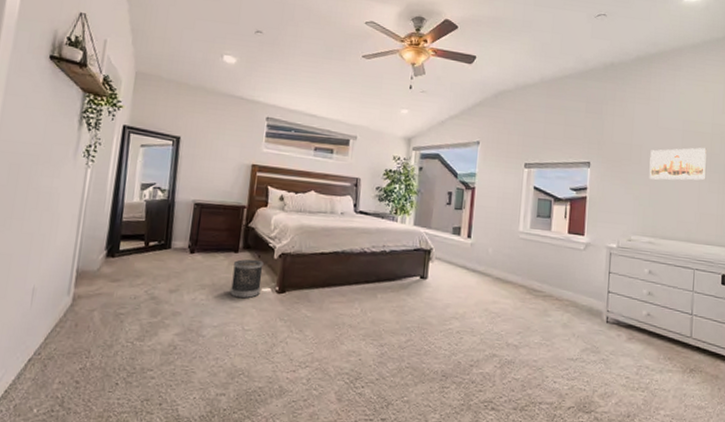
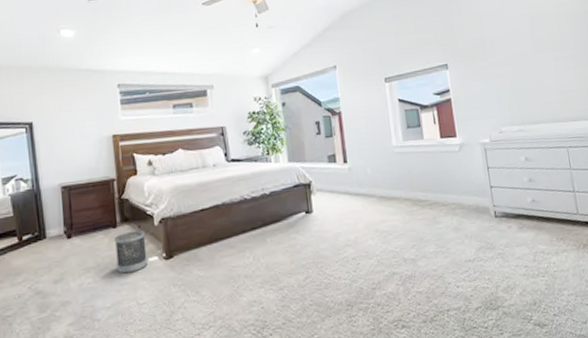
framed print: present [649,147,707,181] -> none [502,28,561,69]

